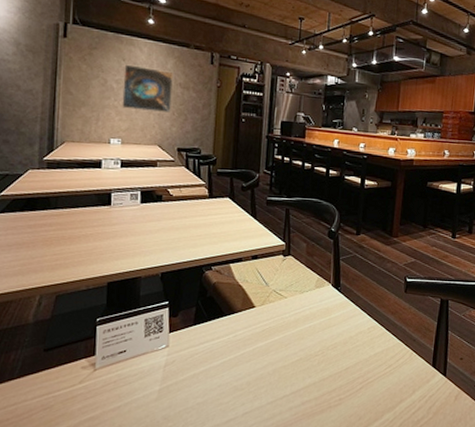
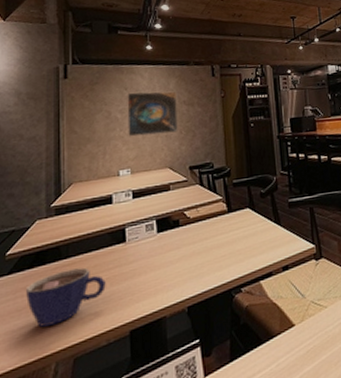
cup: none [16,219,89,264] -> present [26,267,106,327]

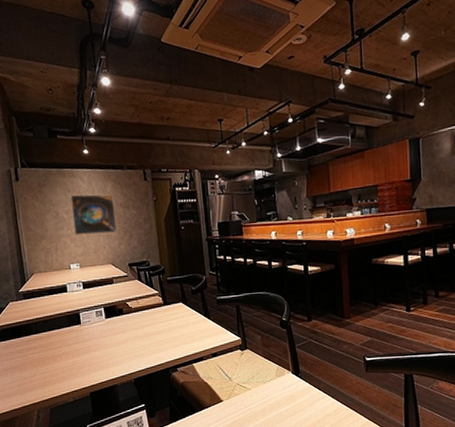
cup: present [26,267,106,327] -> none [9,342,69,384]

